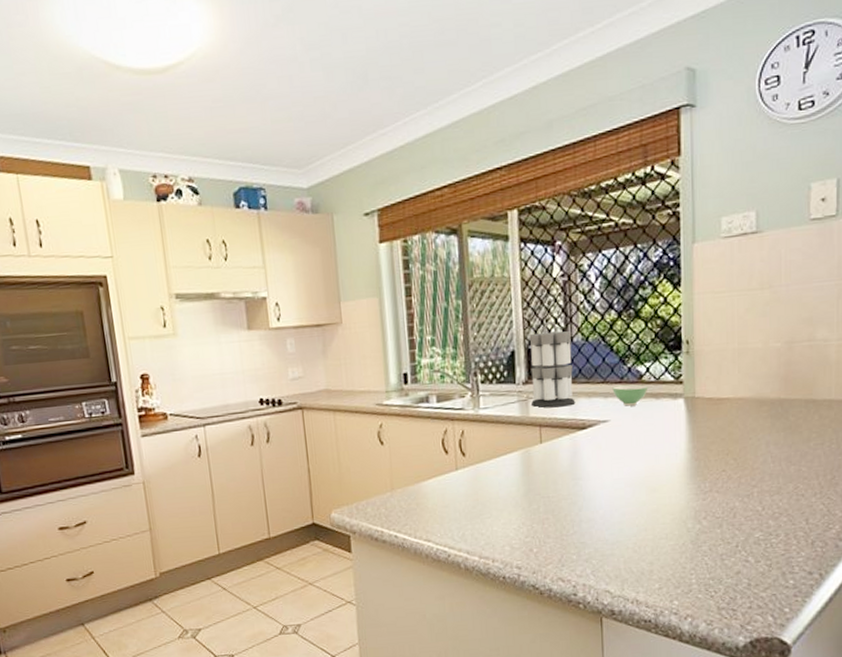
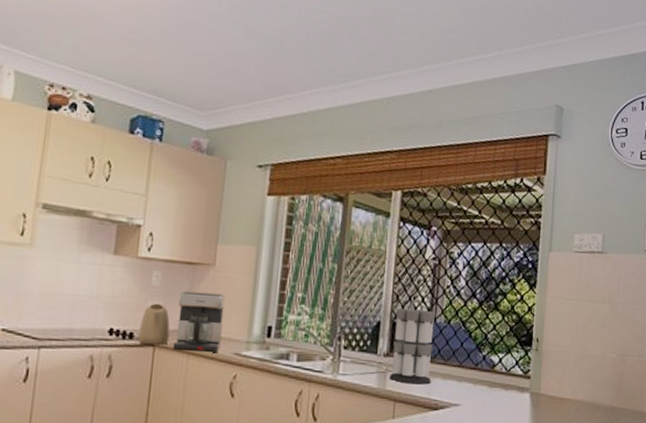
kettle: none [285,368,314,409] -> present [138,303,170,346]
coffee maker: none [315,350,362,410] -> present [173,291,225,353]
bowl: present [612,384,648,406] -> none [466,371,499,393]

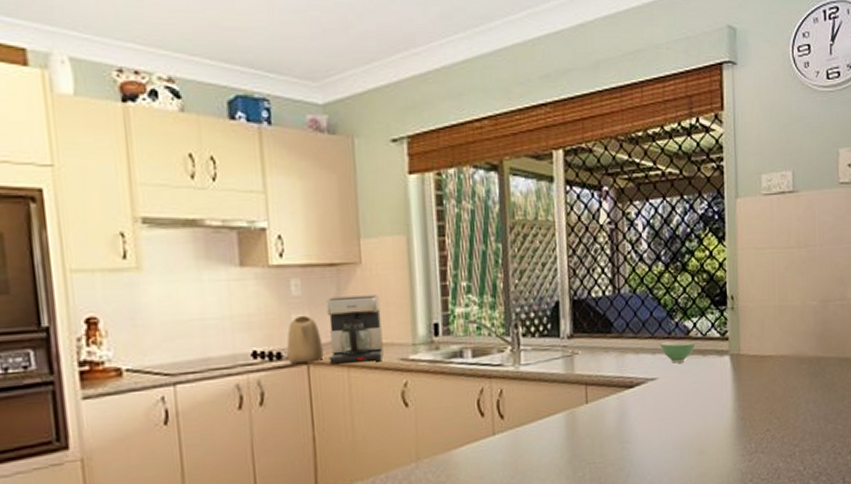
spice rack: present [389,299,436,385] -> none [574,270,623,365]
bowl: none [466,371,499,393] -> present [660,340,695,363]

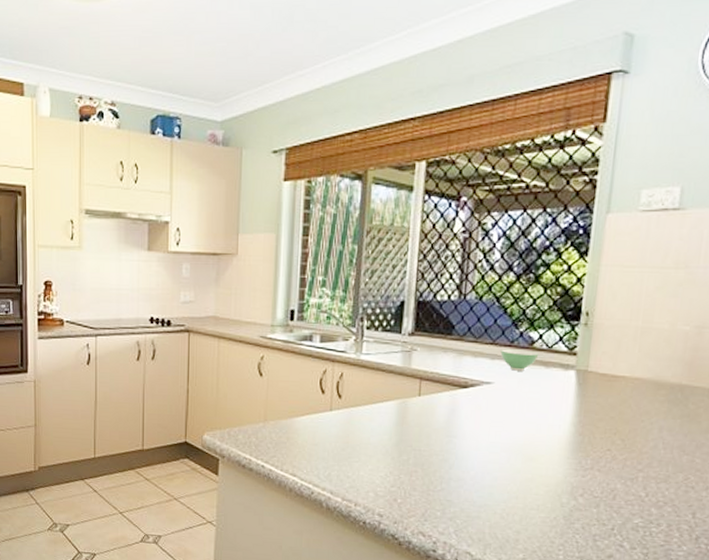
kettle: present [286,315,324,364] -> none [175,293,202,331]
coffee maker: present [326,295,384,366] -> none [205,280,249,337]

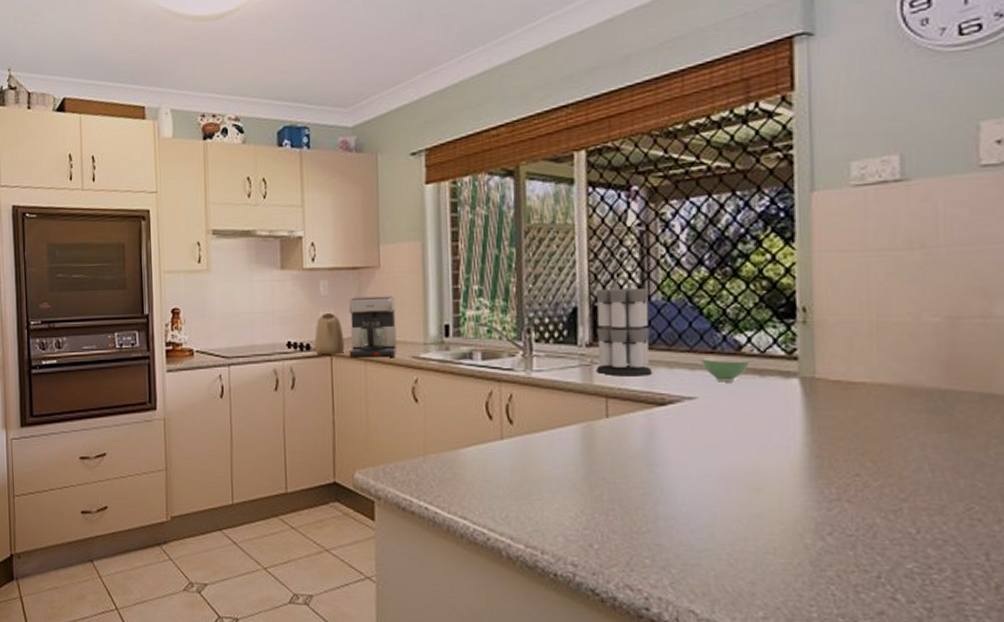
kettle: none [175,293,202,331] -> present [314,312,345,355]
coffee maker: none [205,280,249,337] -> present [349,296,397,359]
spice rack: none [415,275,466,363] -> present [595,275,653,377]

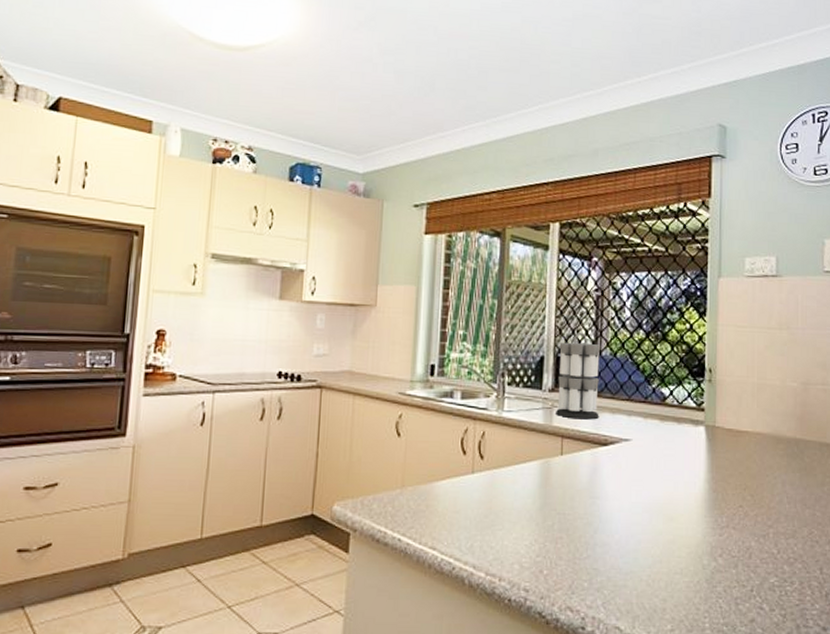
kettle: present [314,312,345,355] -> none [306,345,336,387]
coffee maker: present [349,296,397,359] -> none [339,333,388,393]
bowl: present [701,356,750,382] -> none [636,405,671,427]

